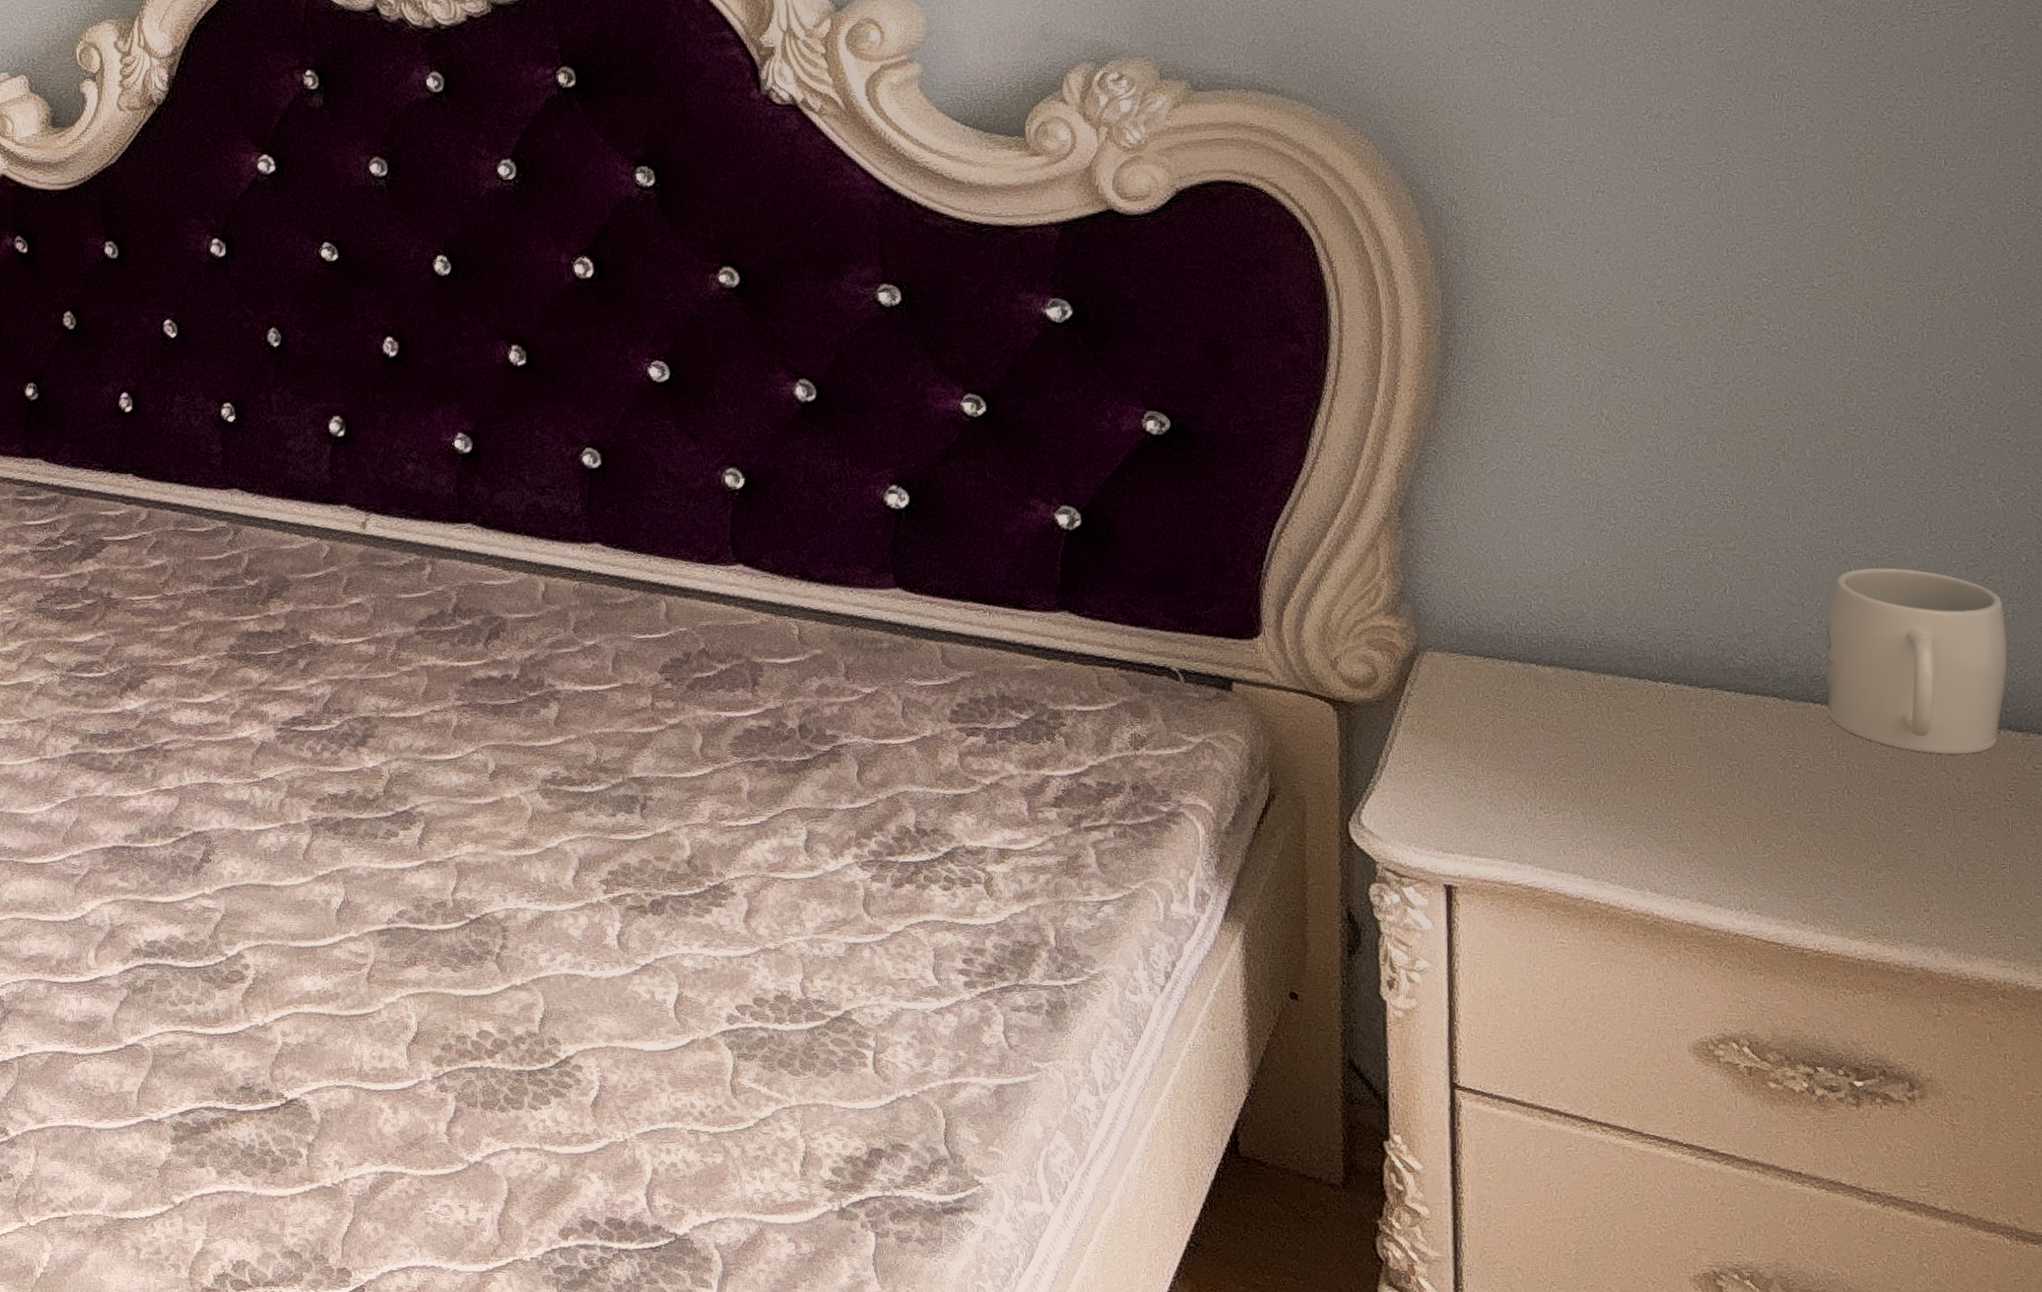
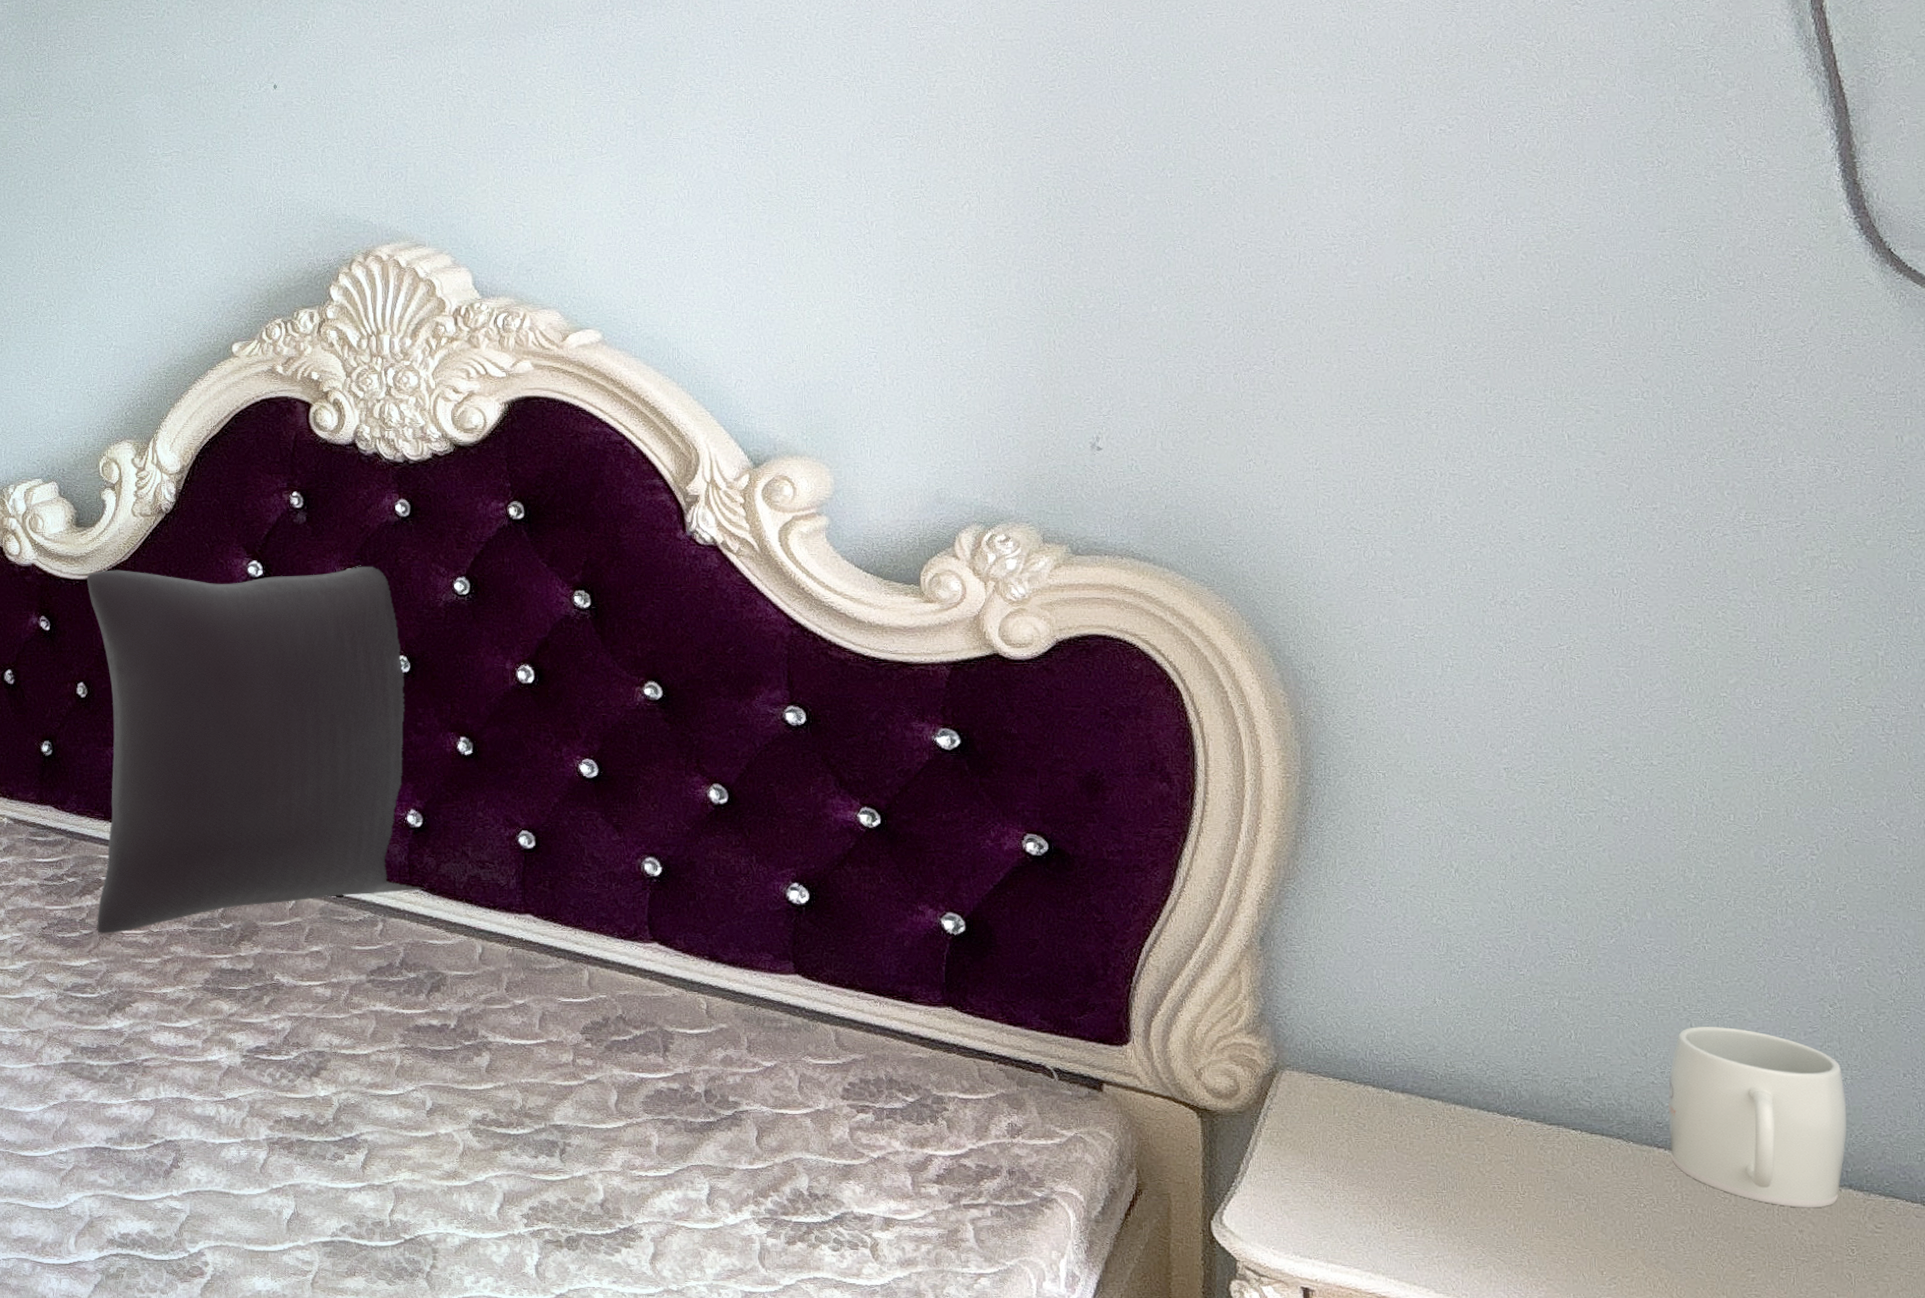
pillow: none [68,152,479,602] -> present [86,565,426,934]

